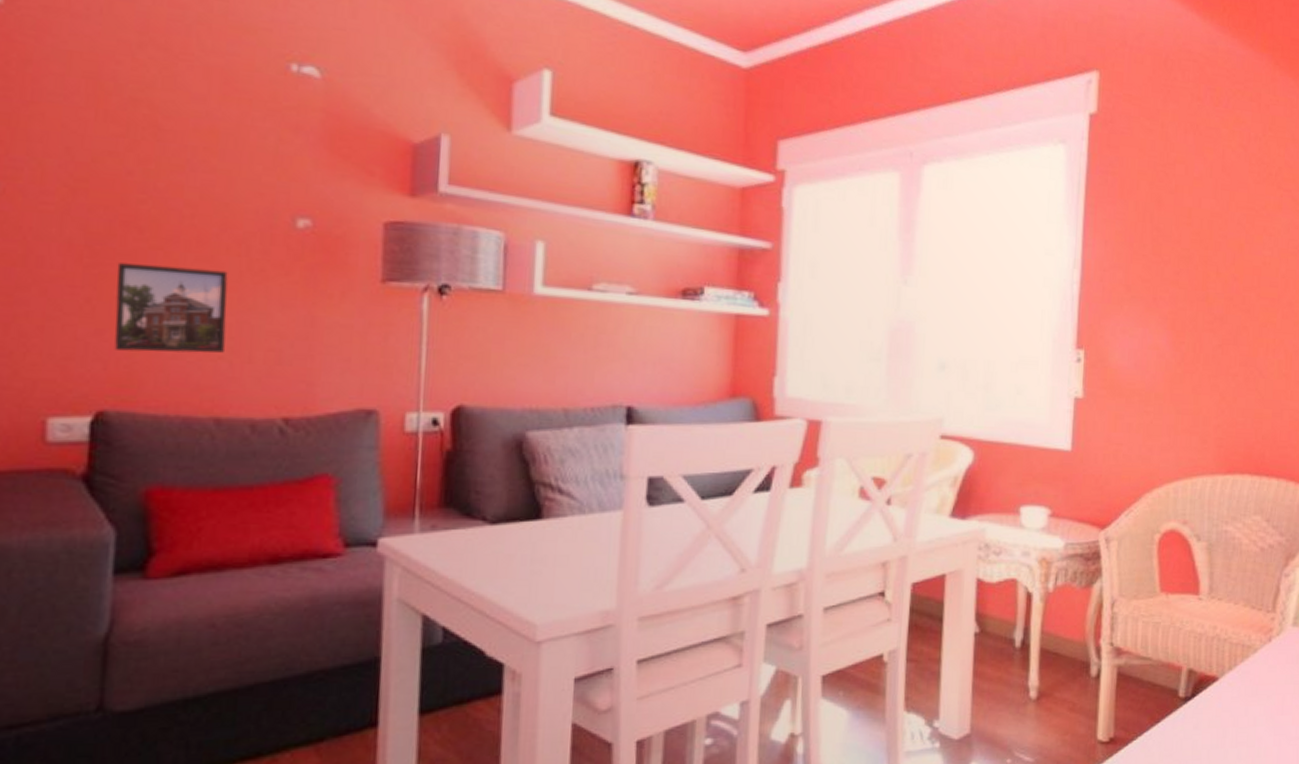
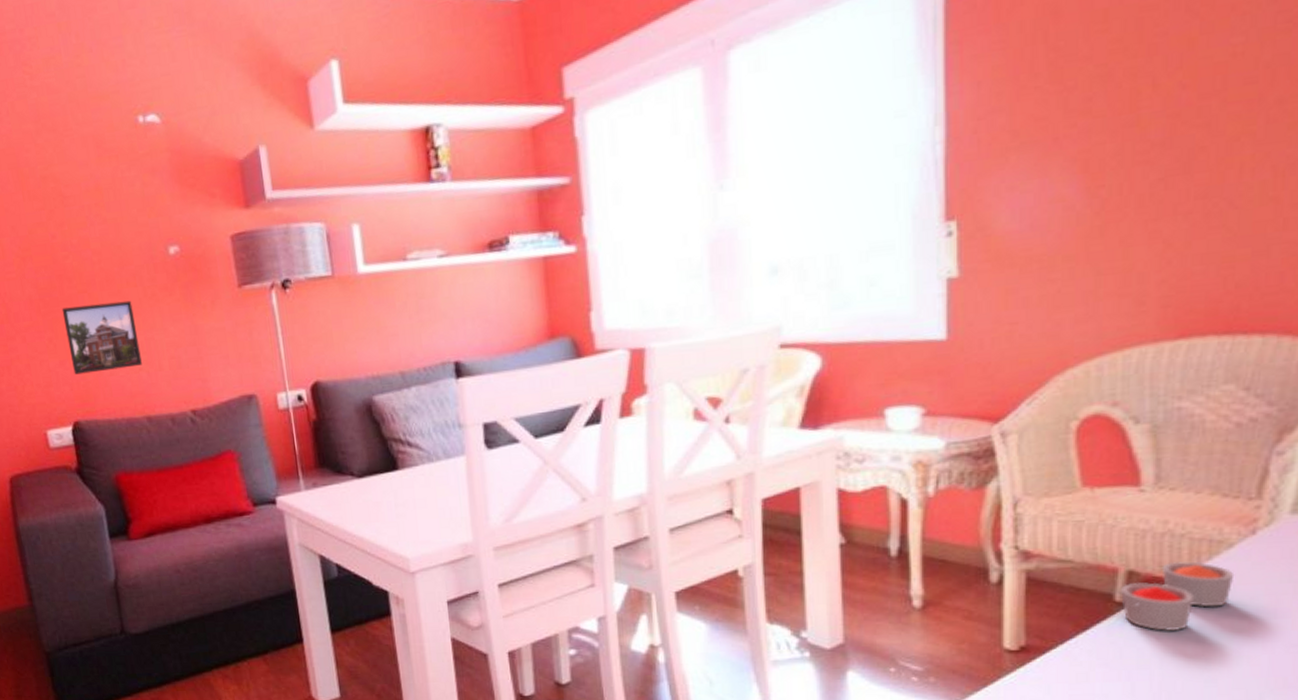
candle: none [1182,662,1258,725] -> present [1119,560,1235,631]

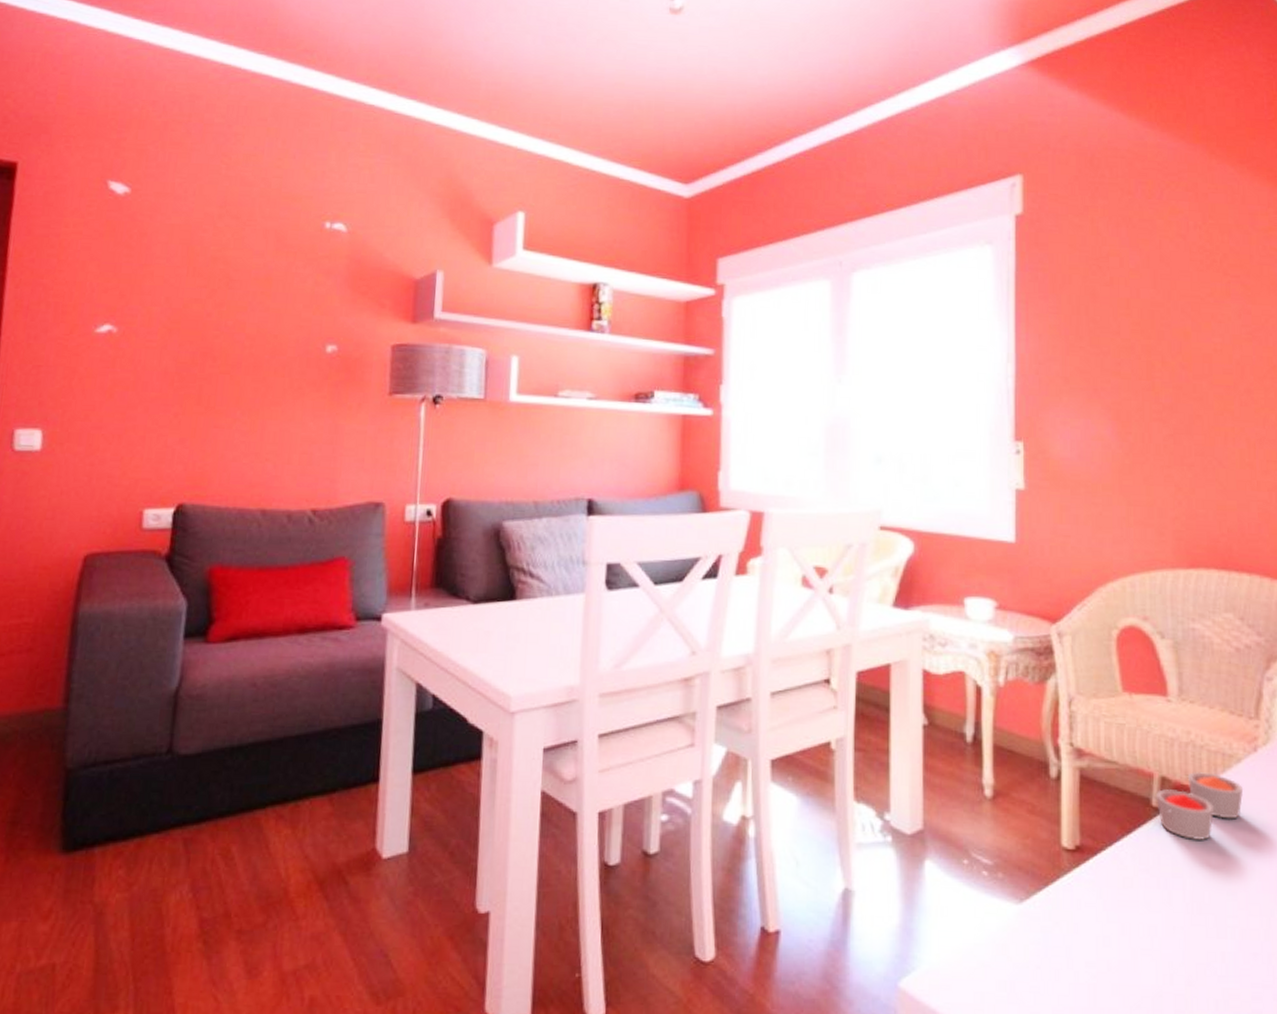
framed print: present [61,300,142,375] -> none [192,385,275,456]

